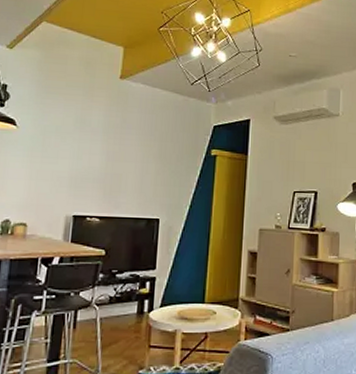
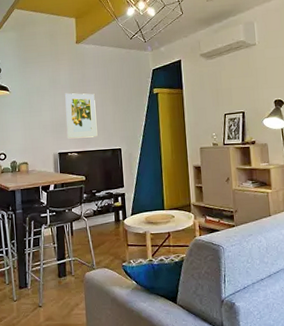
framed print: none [89,139,135,201] -> present [65,93,98,139]

